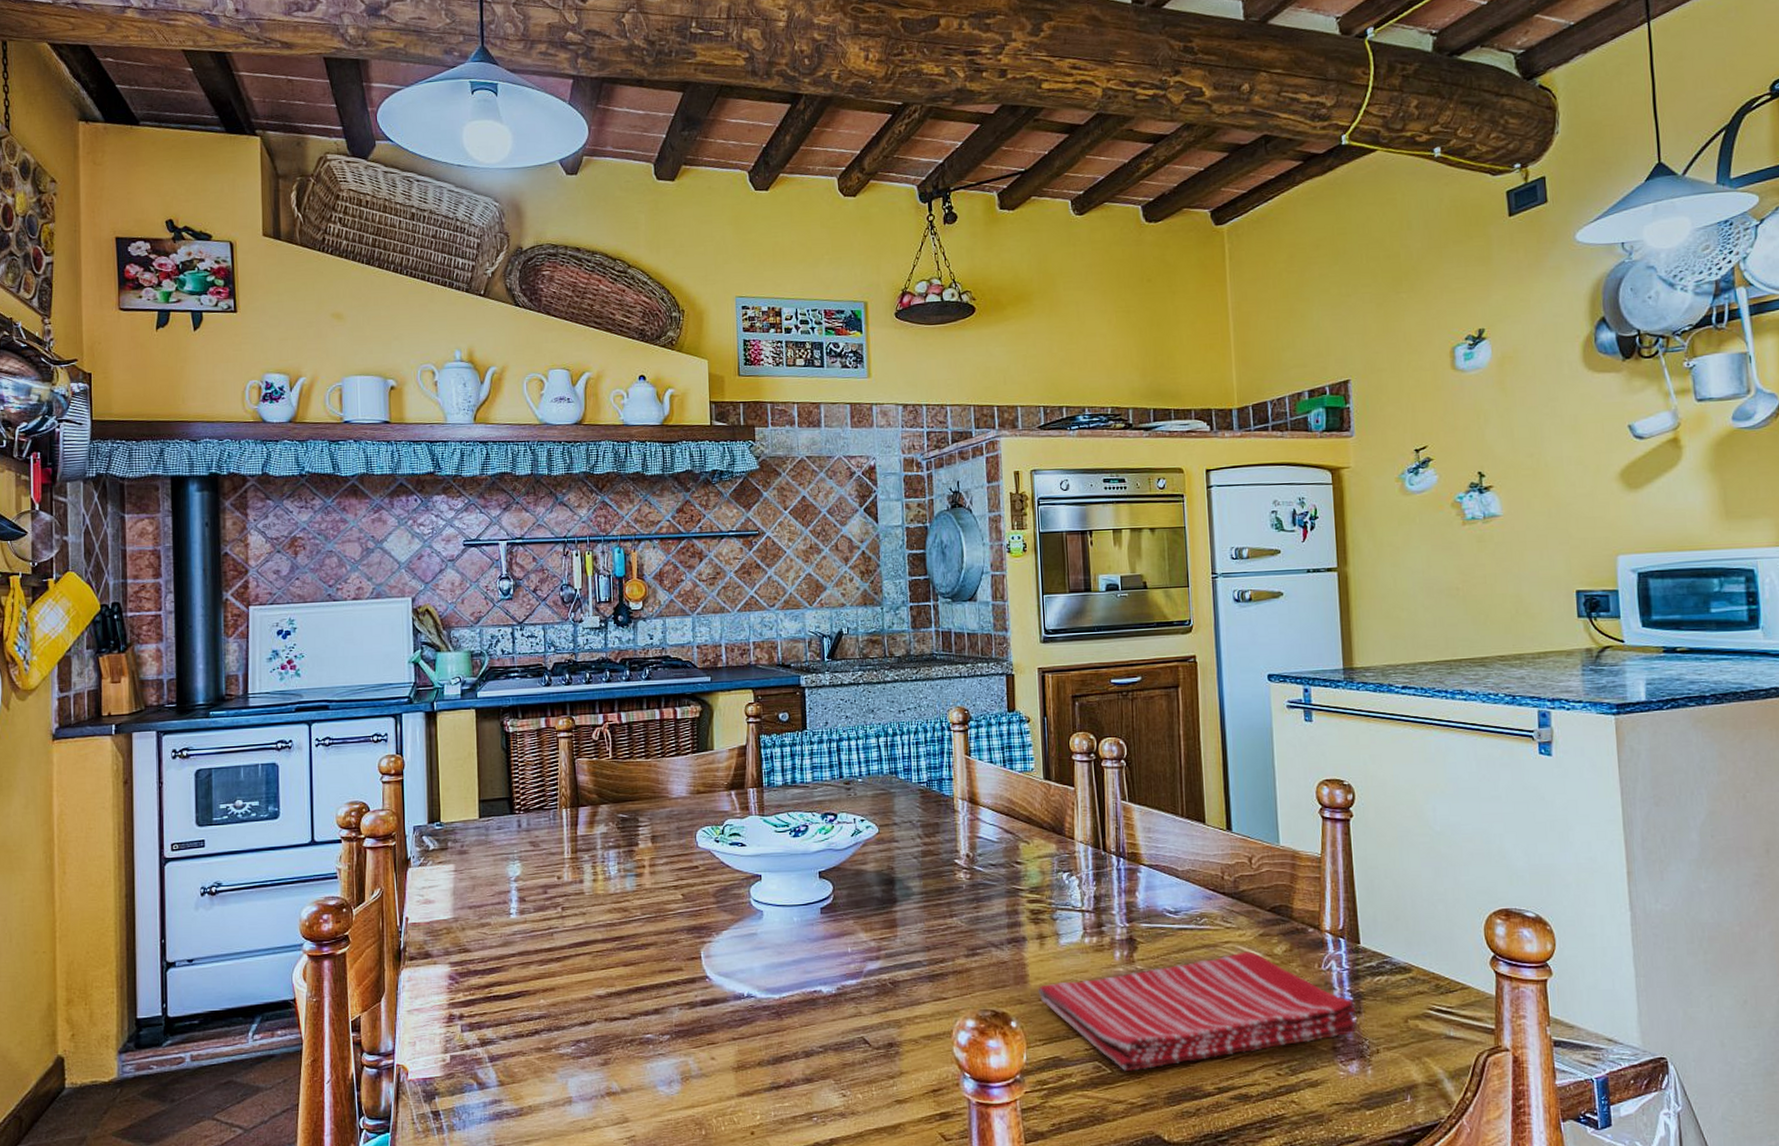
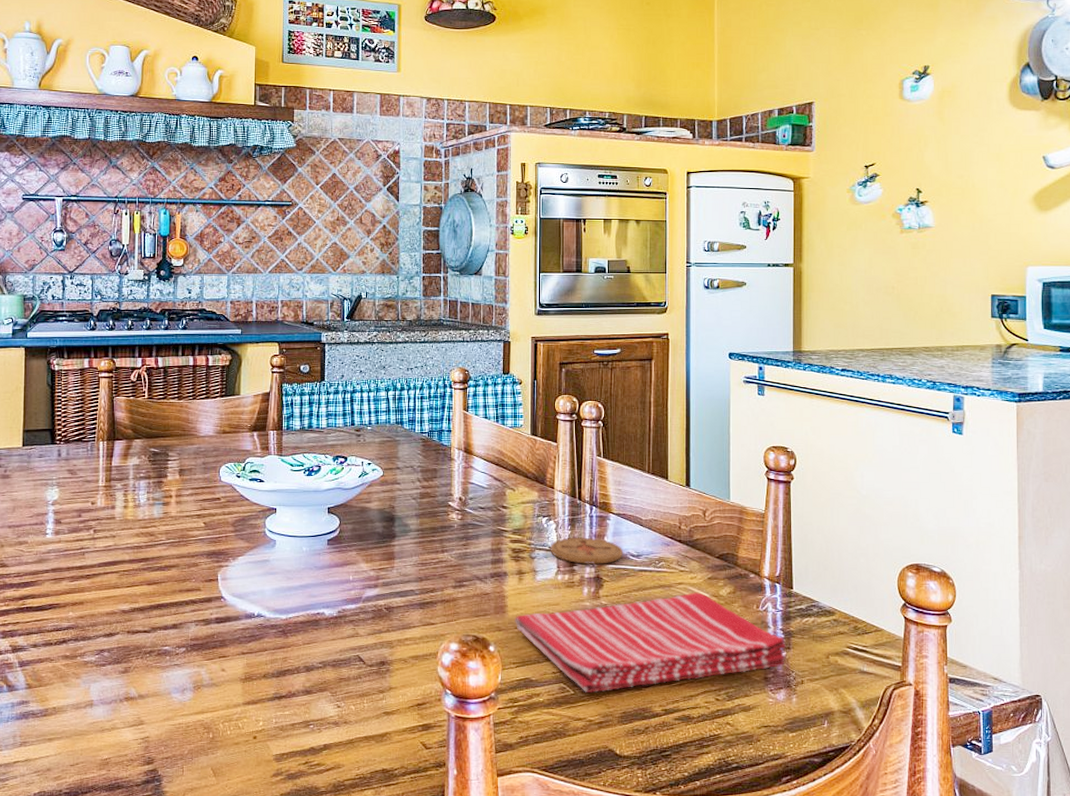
coaster: none [1073,893,1158,924] -> present [550,537,622,564]

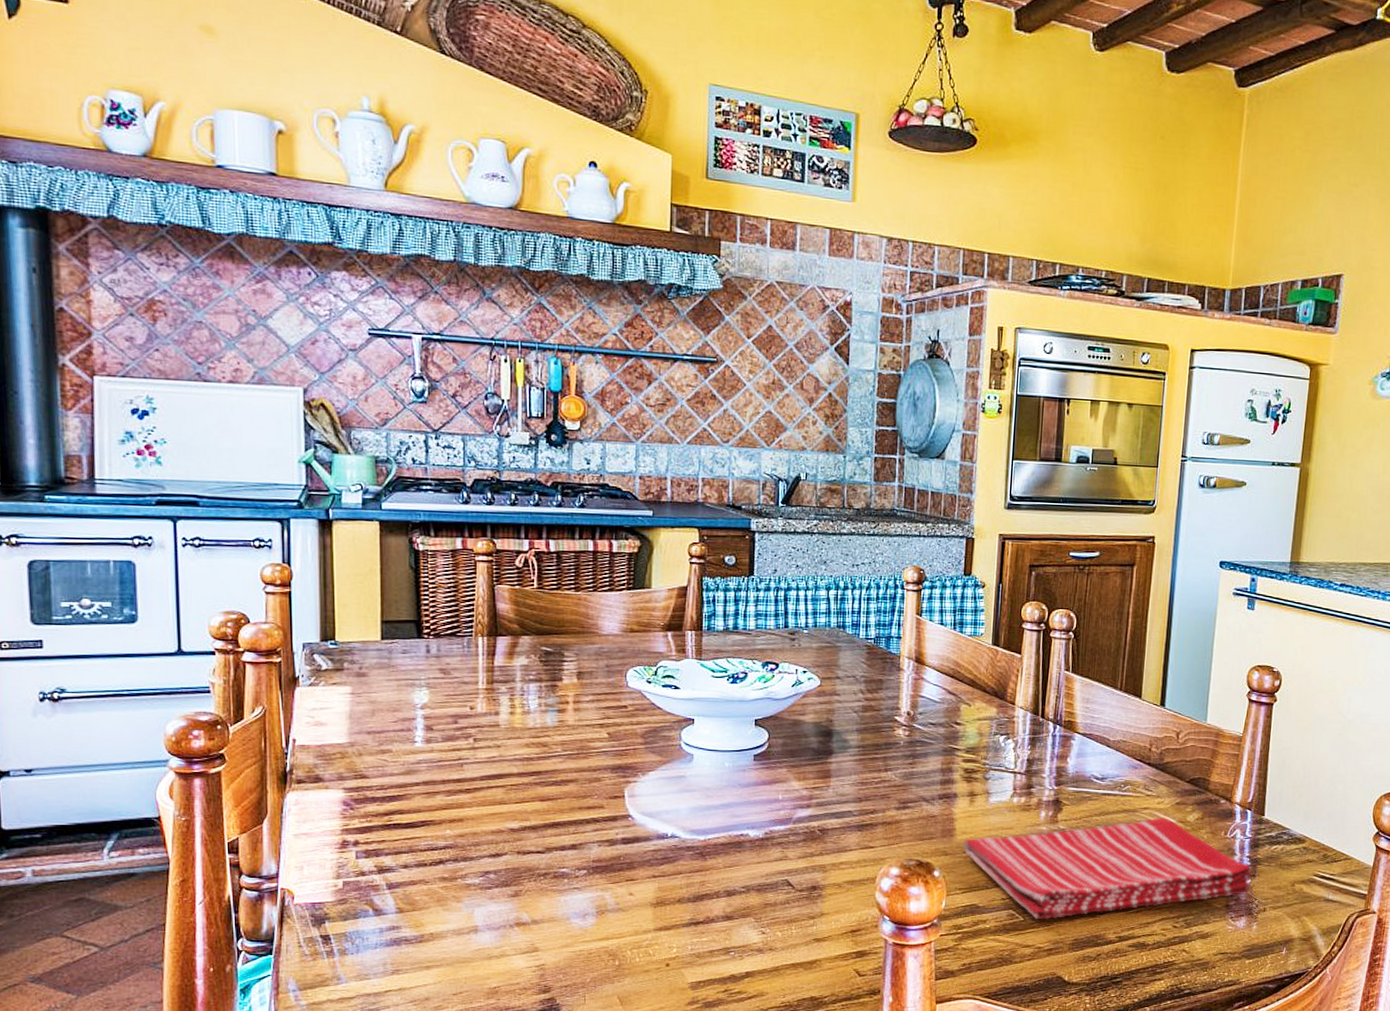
coaster: present [550,537,622,564] -> none [1006,757,1086,787]

